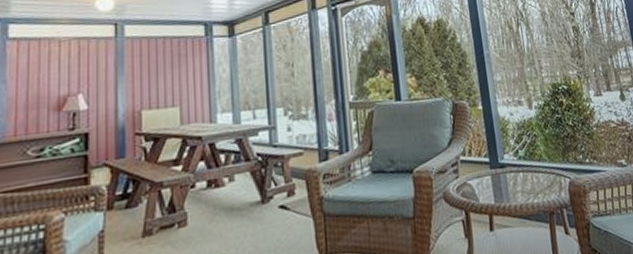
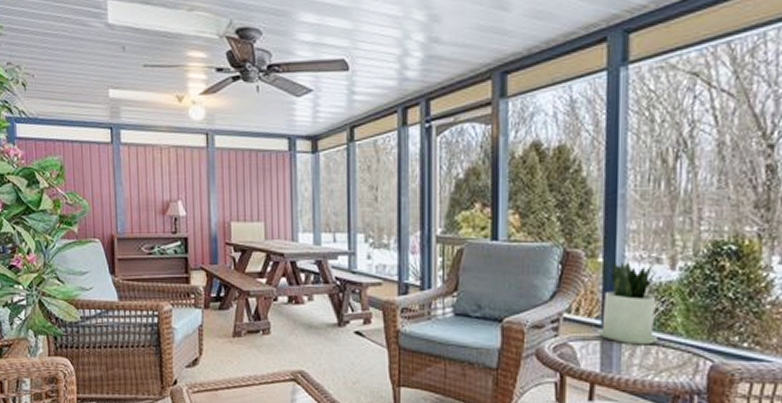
planter: none [486,105,532,175] -> present [596,261,659,345]

